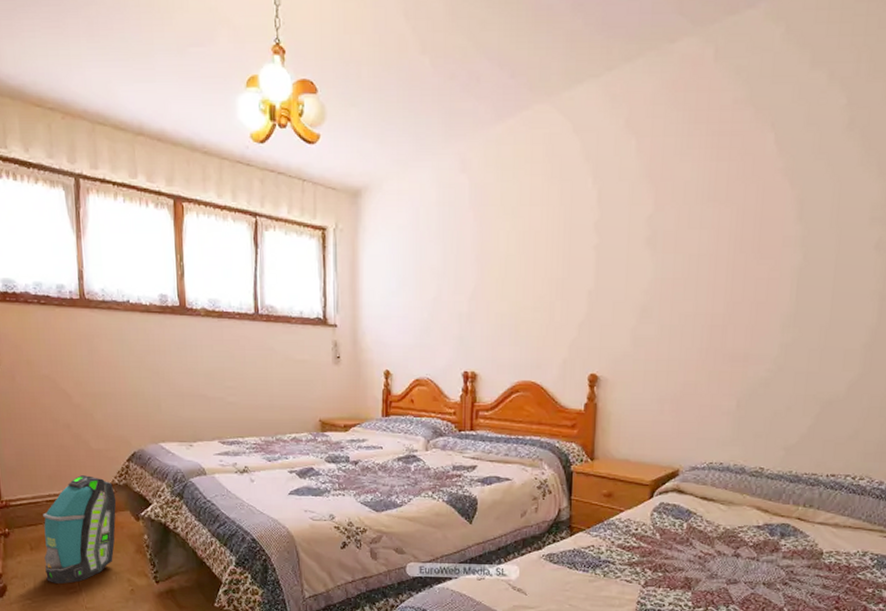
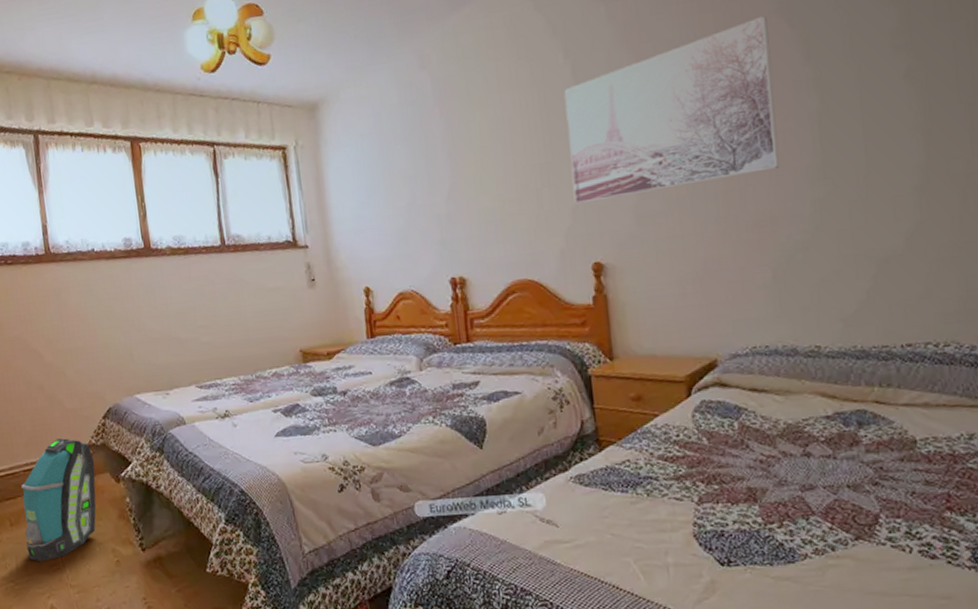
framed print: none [582,172,773,320] -> present [563,15,780,204]

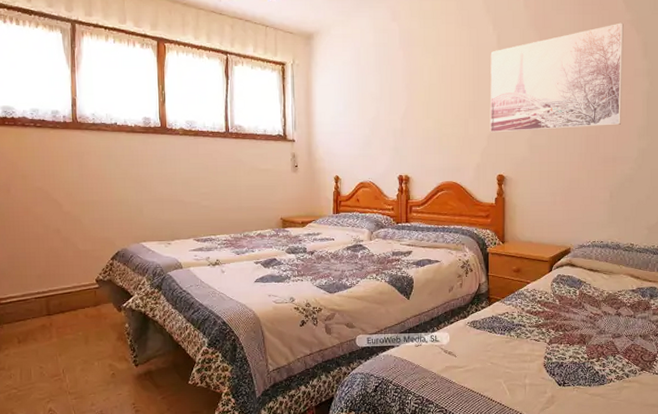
backpack: present [21,438,96,561] -> none [31,273,101,372]

